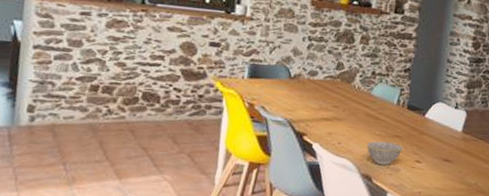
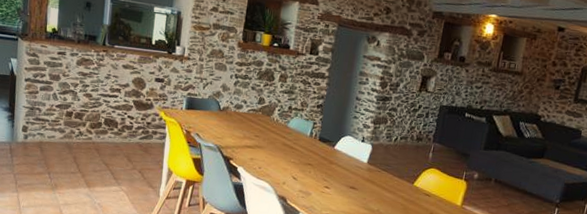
bowl: present [366,141,404,165] -> none [282,167,315,189]

